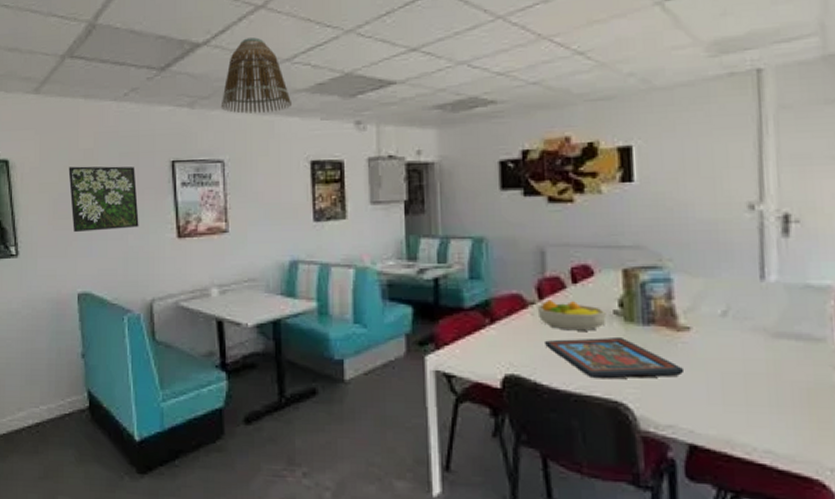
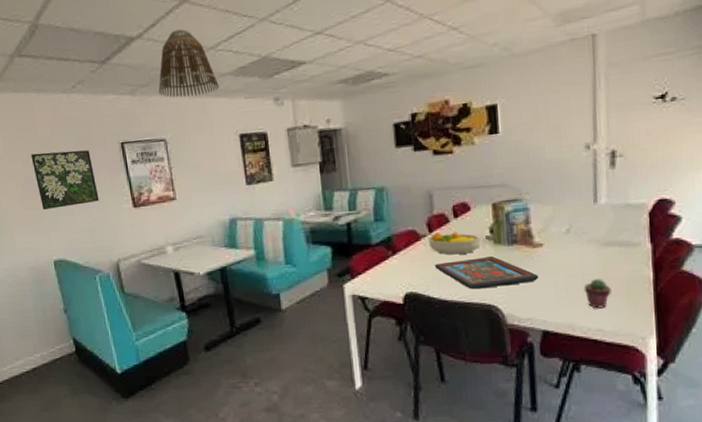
potted succulent: none [746,381,786,422] -> present [583,279,611,309]

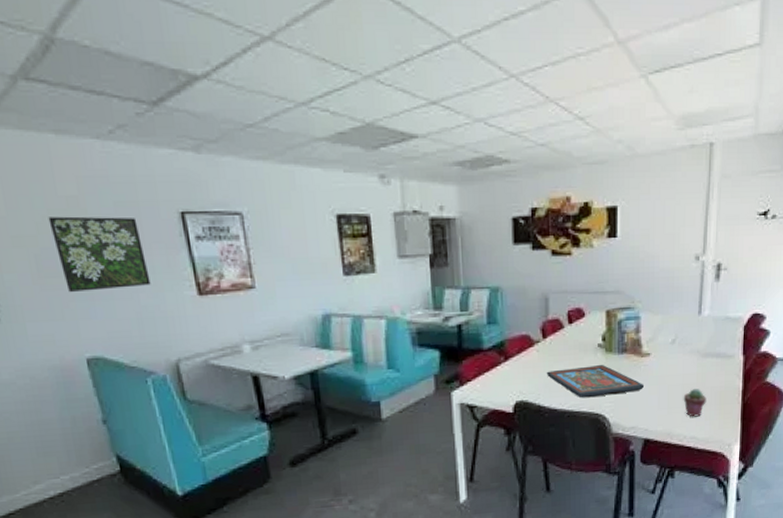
lamp shade: present [158,29,219,98] -> none [231,74,312,162]
fruit bowl: present [428,232,481,255] -> none [541,338,593,362]

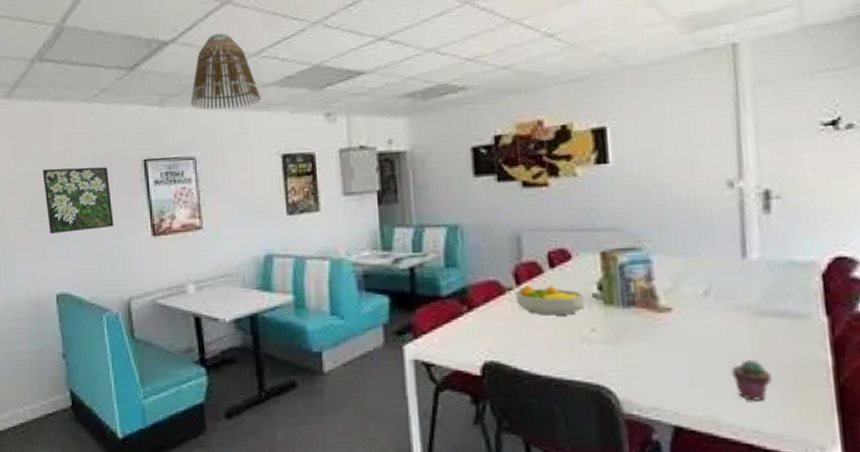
lamp shade: none [231,74,312,162] -> present [190,33,261,110]
fruit bowl: none [541,338,593,362] -> present [514,285,586,316]
religious icon: present [546,364,645,398] -> none [522,319,667,363]

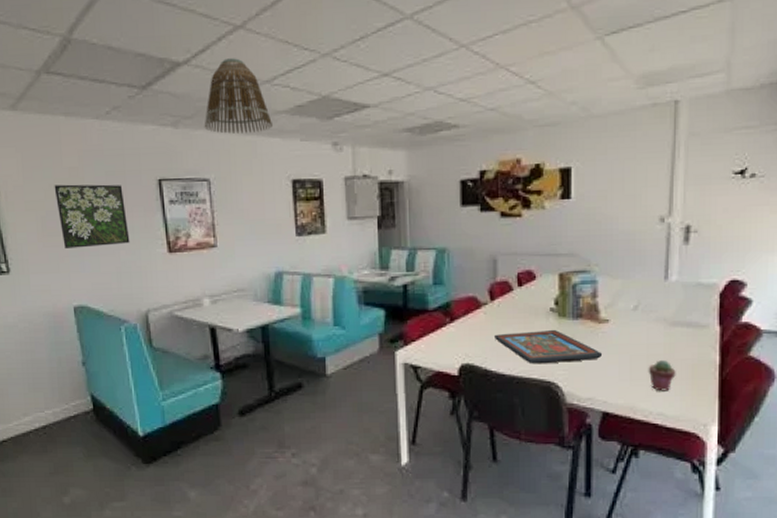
fruit bowl: present [514,285,586,316] -> none [489,301,544,326]
religious icon: none [522,319,667,363] -> present [493,329,603,364]

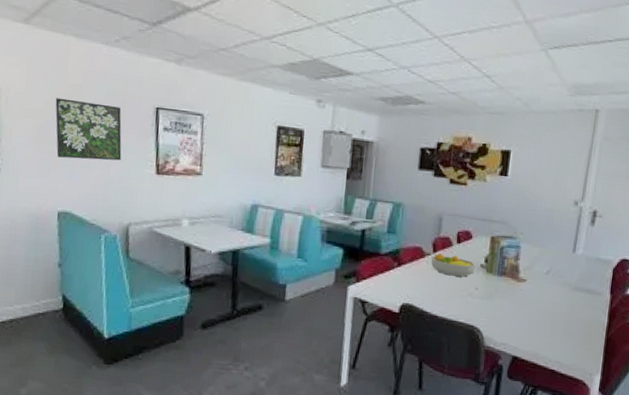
lamp shade: present [204,58,272,134] -> none [205,12,267,81]
fruit bowl: none [489,301,544,326] -> present [431,253,476,277]
religious icon: present [493,329,603,364] -> none [432,281,518,312]
potted succulent: present [648,360,676,391] -> none [551,317,574,344]

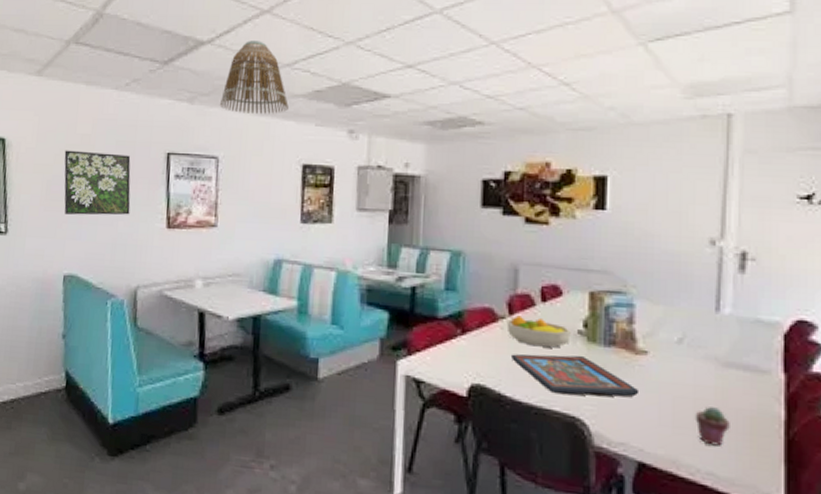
lamp shade: none [205,12,267,81] -> present [219,41,289,114]
religious icon: none [432,281,518,312] -> present [510,354,640,397]
potted succulent: none [551,317,574,344] -> present [695,407,730,446]

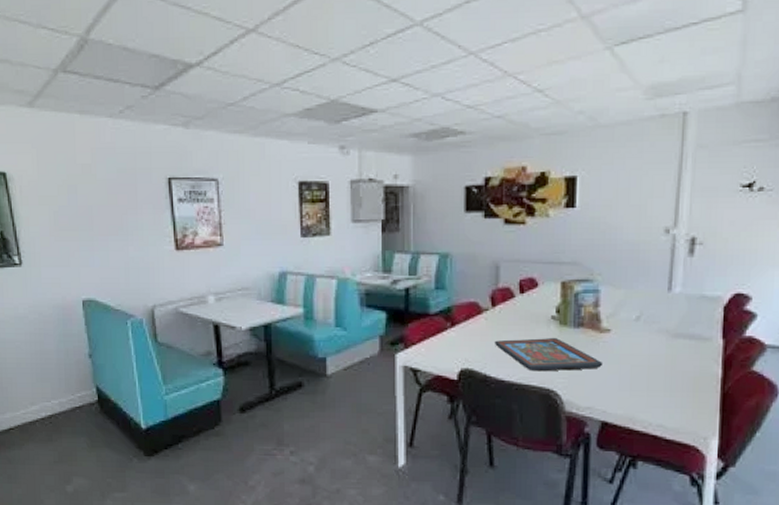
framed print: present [64,150,131,216] -> none [67,180,139,243]
lamp shade: present [219,41,289,114] -> none [214,61,281,135]
fruit bowl: present [506,315,571,348] -> none [490,307,545,333]
potted succulent: present [695,407,730,446] -> none [648,372,677,403]

